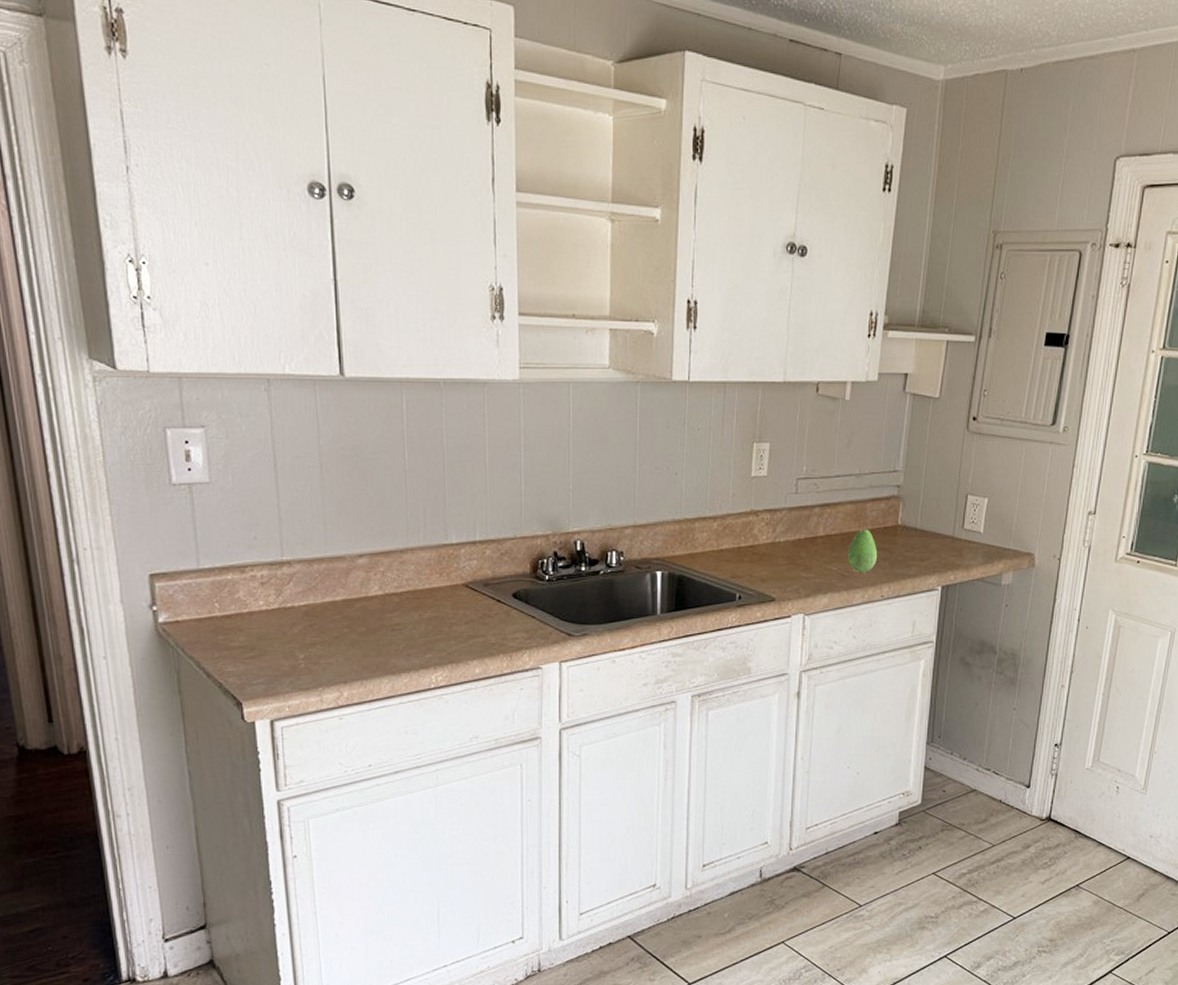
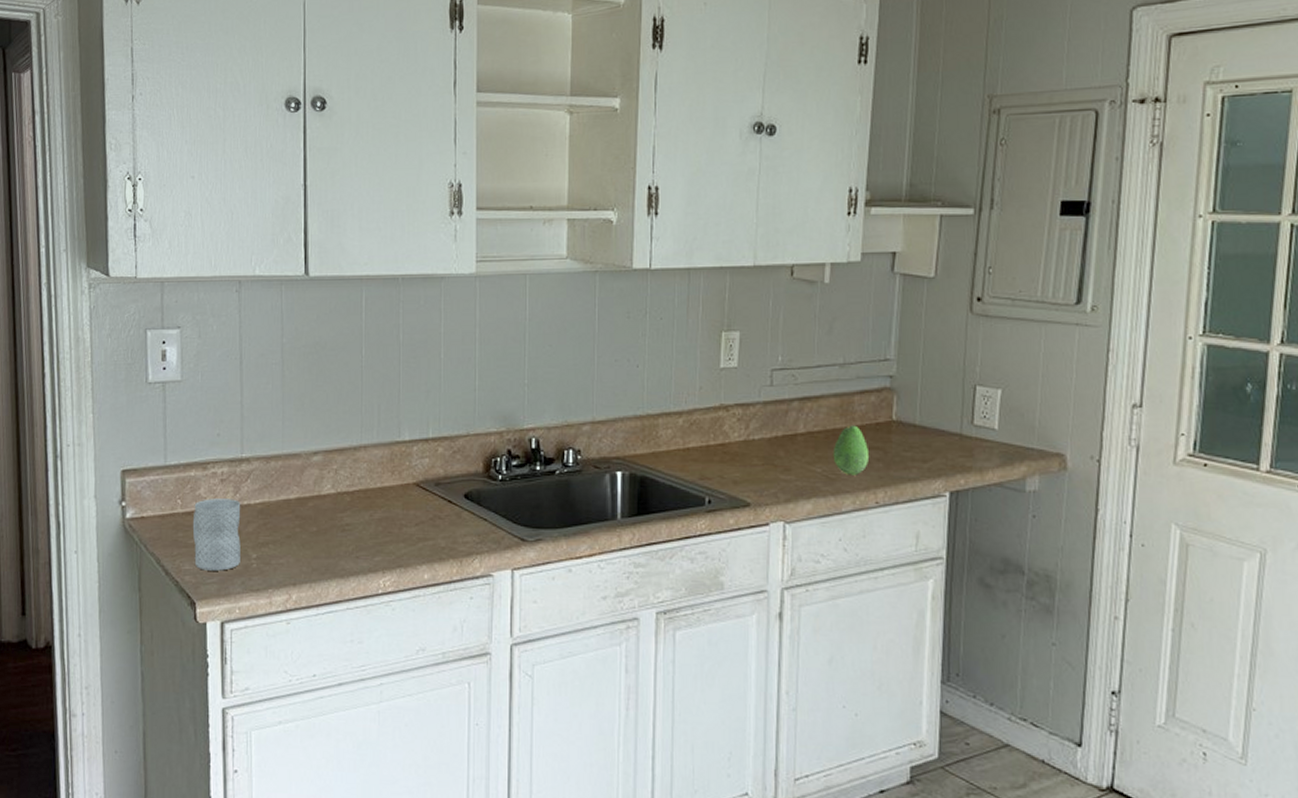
mug: none [232,601,287,672] -> present [192,499,241,571]

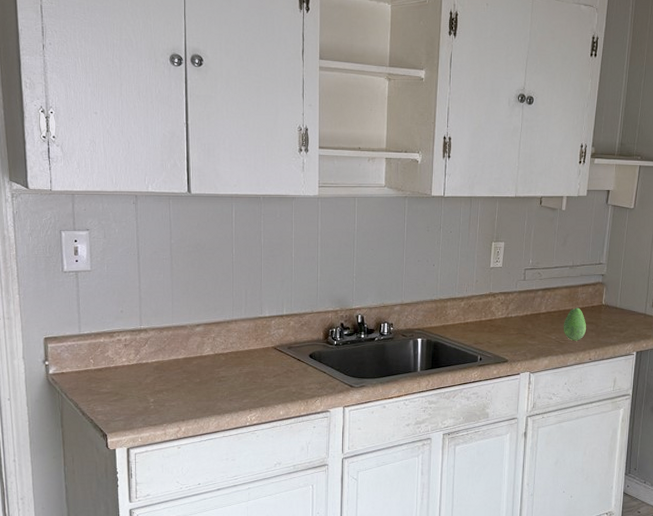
mug: present [192,499,241,571] -> none [103,359,141,411]

